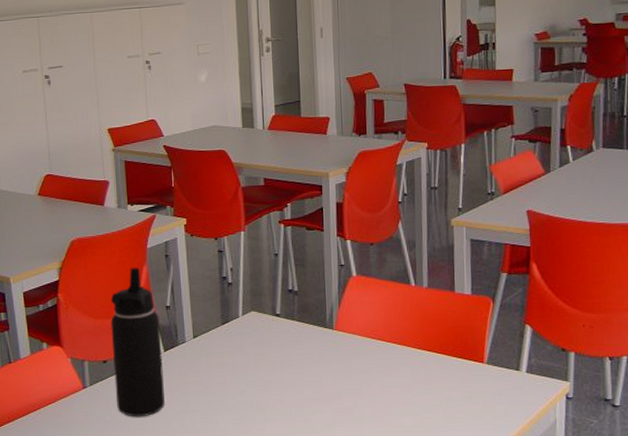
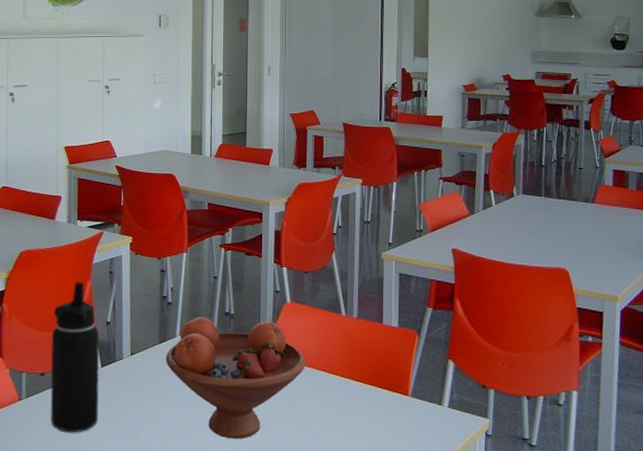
fruit bowl: none [230,295,376,415] -> present [166,316,306,439]

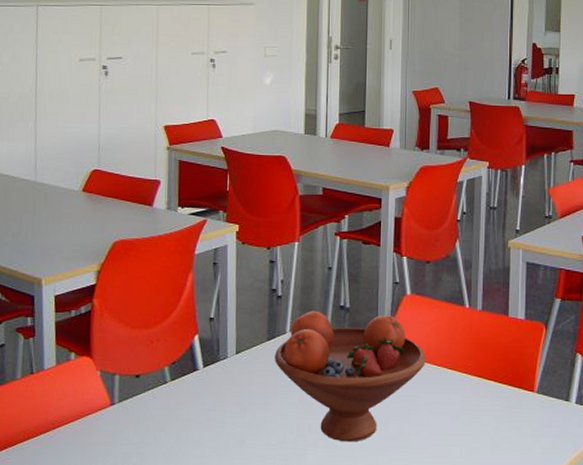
water bottle: present [50,282,100,433] -> none [146,275,201,440]

